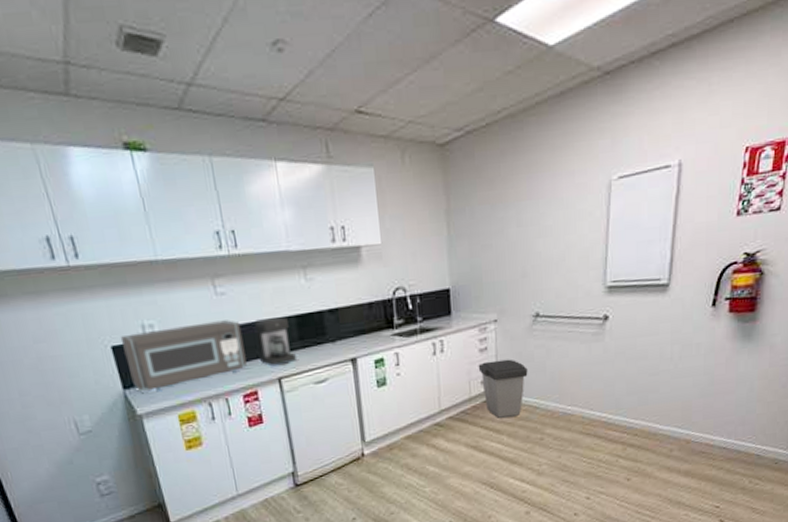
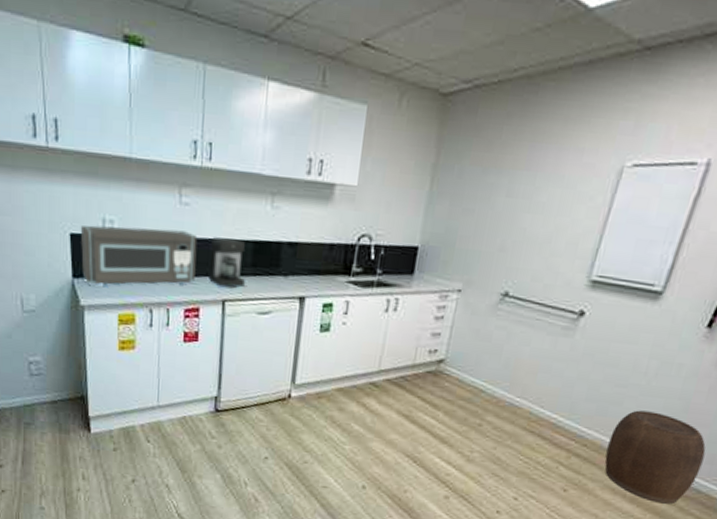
trash can: present [478,359,528,418] -> none [428,331,482,395]
stool: none [655,390,736,471] -> present [605,410,706,504]

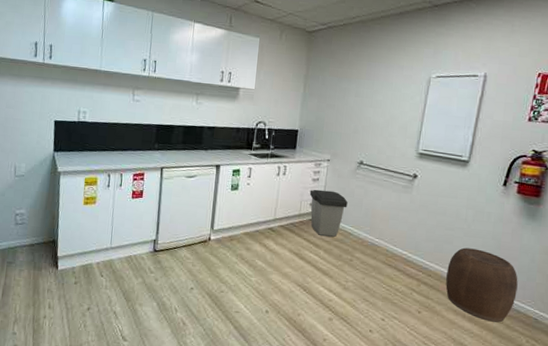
microwave: present [80,225,198,286] -> none [61,115,145,158]
coffee maker: present [209,237,246,288] -> none [152,123,178,159]
trash can: none [428,331,482,395] -> present [309,189,348,237]

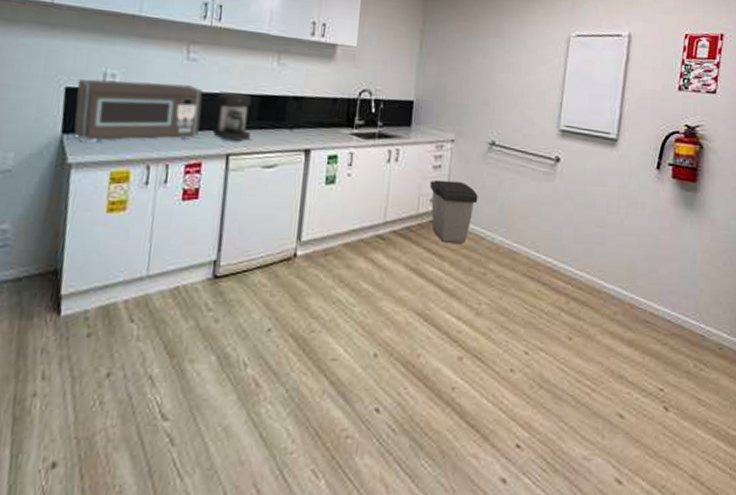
microwave: none [61,115,145,158] -> present [73,79,204,142]
coffee maker: none [152,123,178,159] -> present [213,92,252,142]
stool: present [446,247,518,323] -> none [599,249,680,344]

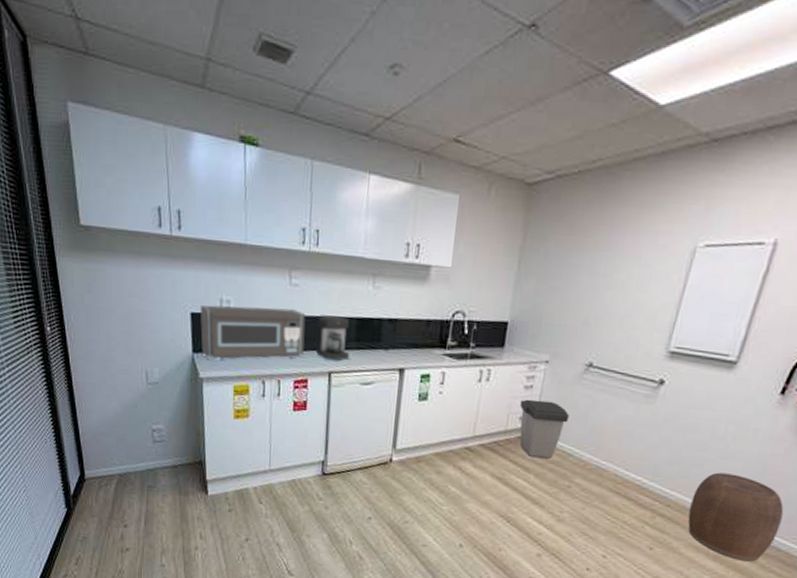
stool: none [599,249,680,344] -> present [688,472,784,562]

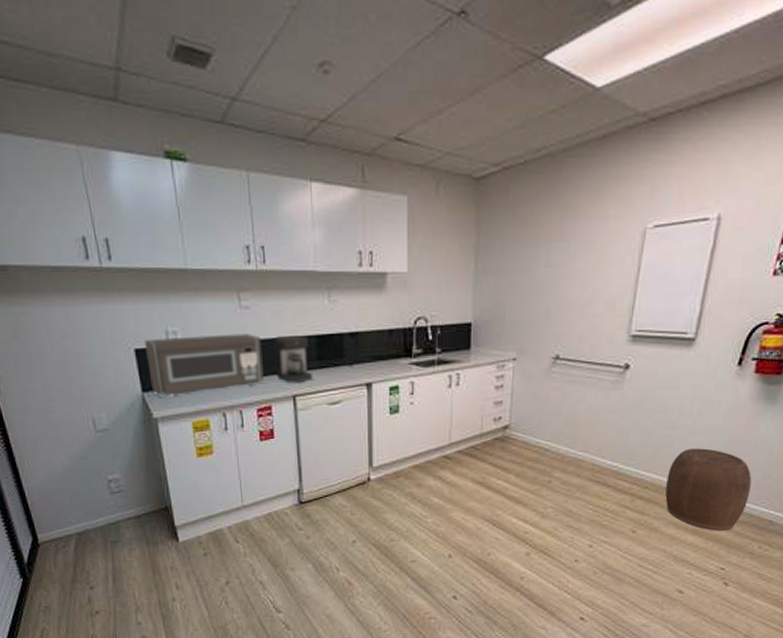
trash can: present [519,399,569,459] -> none [492,399,542,457]

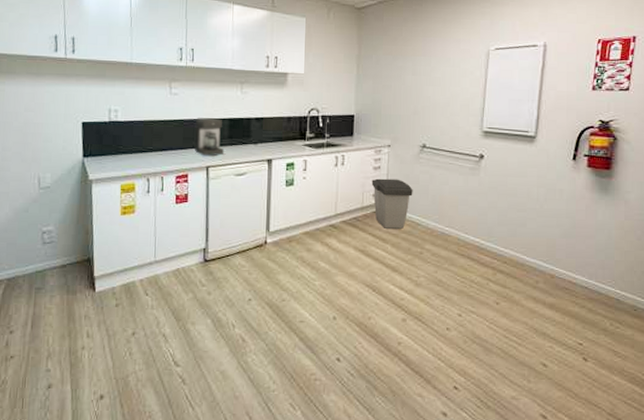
microwave: present [143,334,264,396] -> none [90,114,185,162]
trash can: none [492,399,542,457] -> present [371,178,413,229]
stool: present [665,448,752,531] -> none [523,229,596,307]

